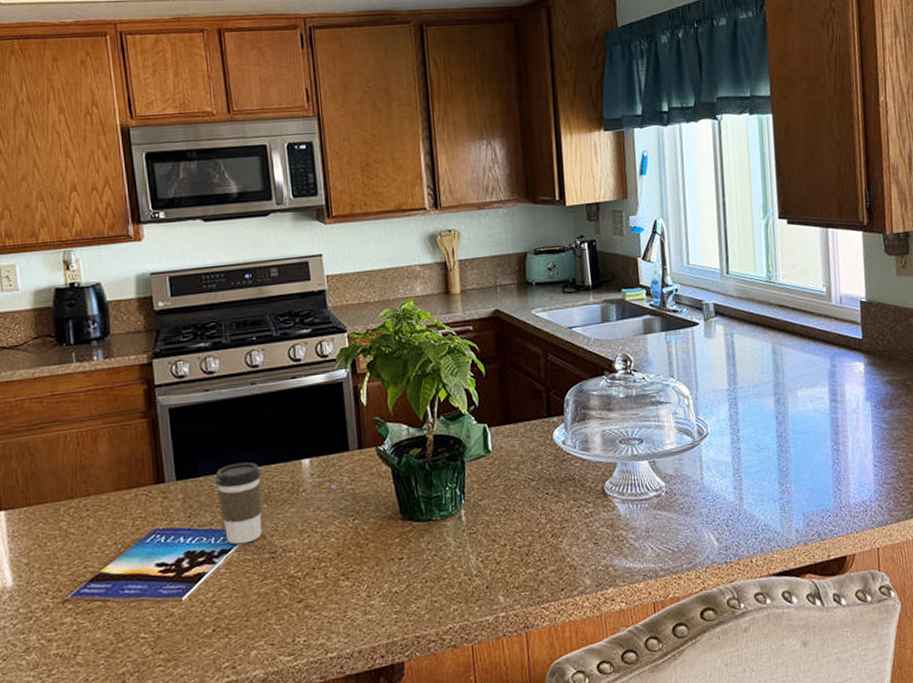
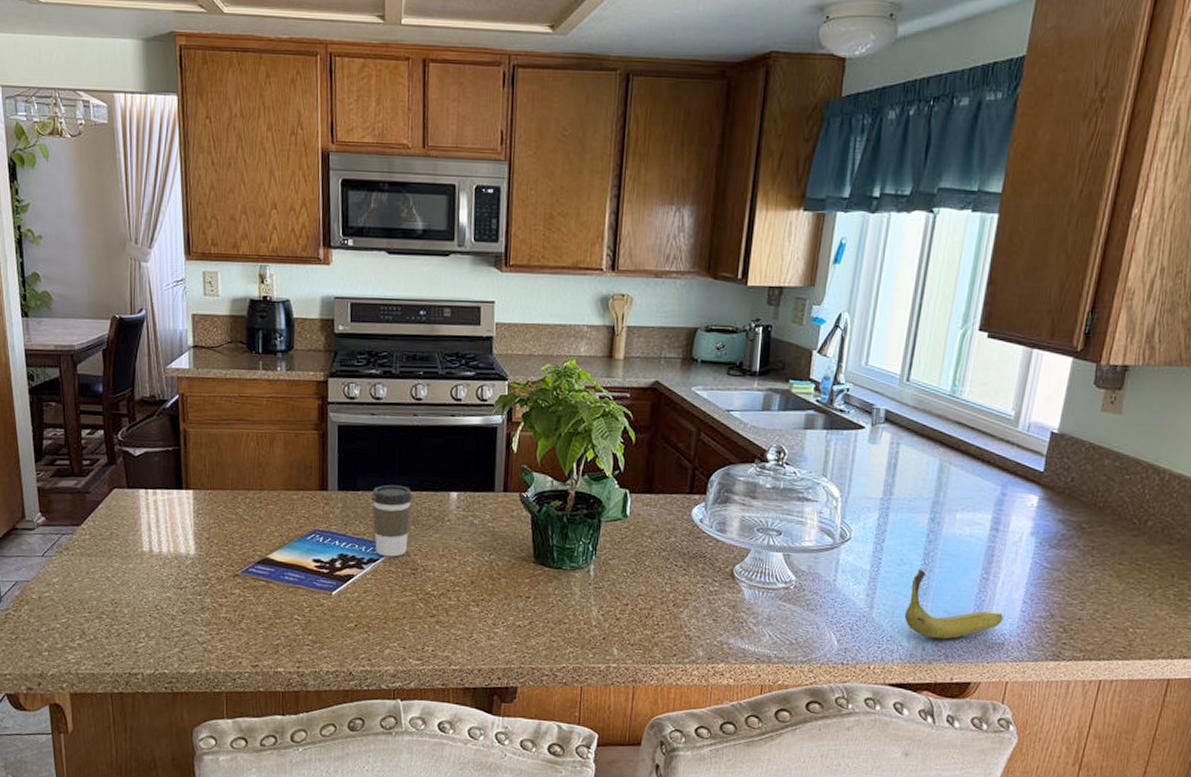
banana: none [772,451,861,519] -> present [904,568,1003,640]

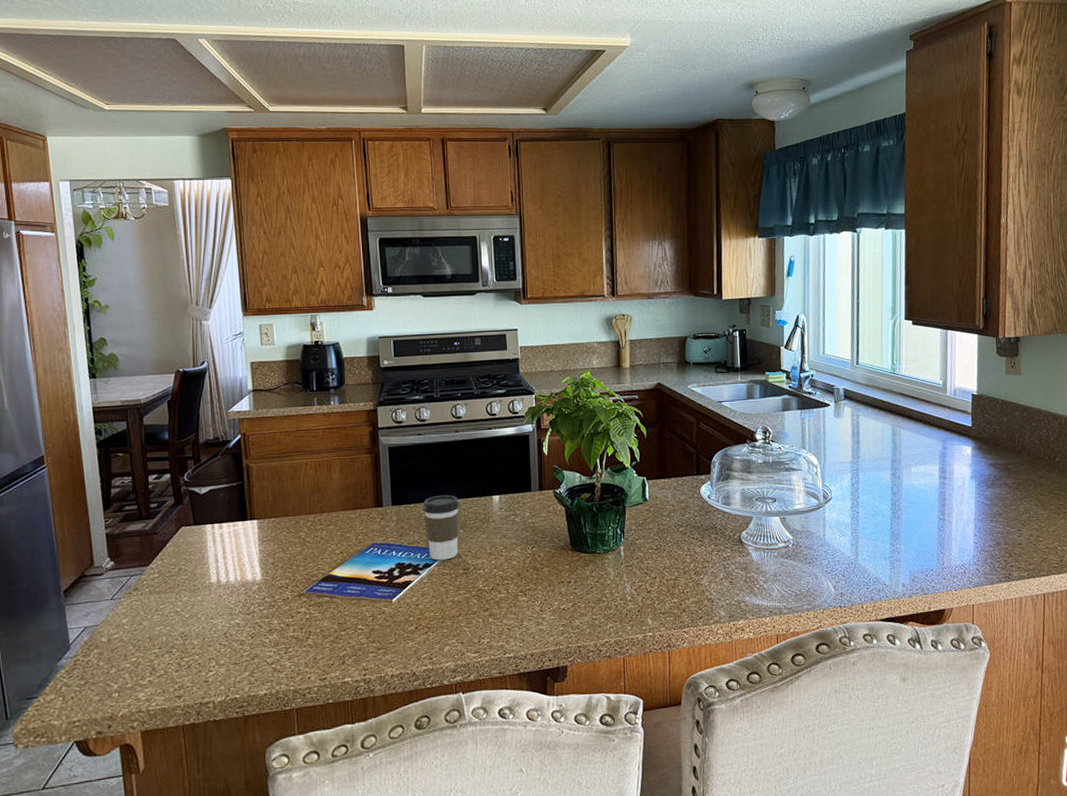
banana: present [904,568,1003,640] -> none [884,517,961,576]

